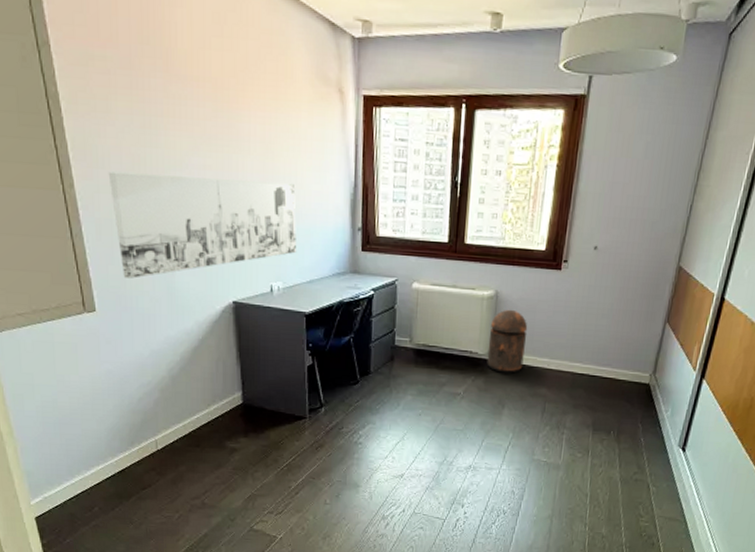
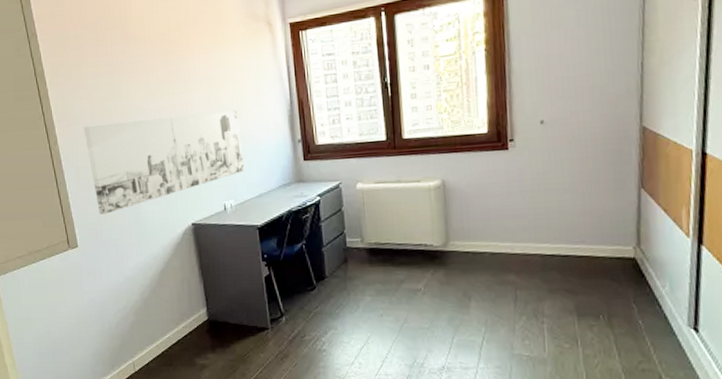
trash can: present [487,309,528,373] -> none [442,196,484,263]

